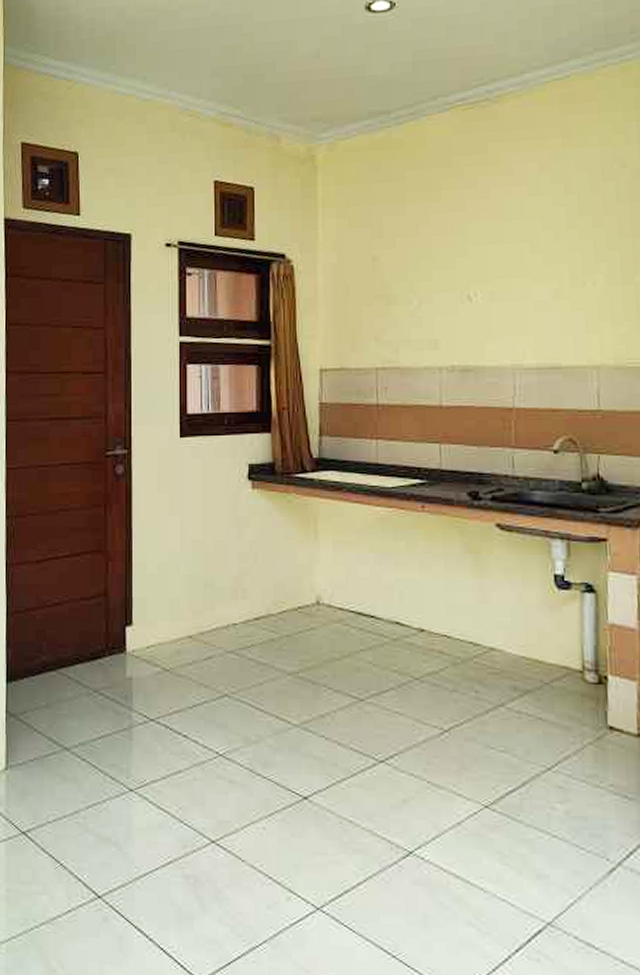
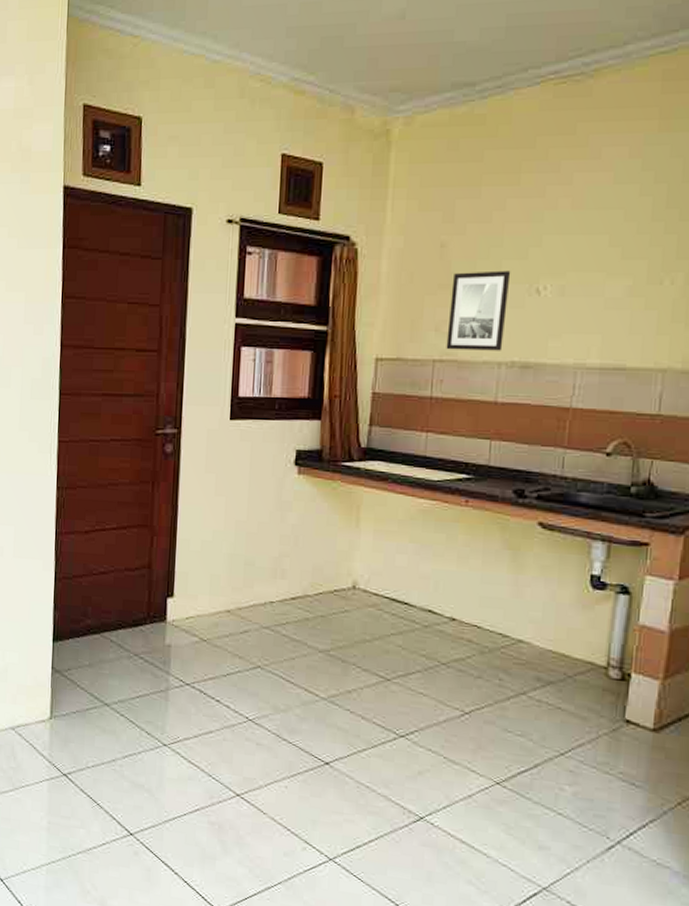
wall art: none [386,280,442,358] -> present [446,270,511,351]

